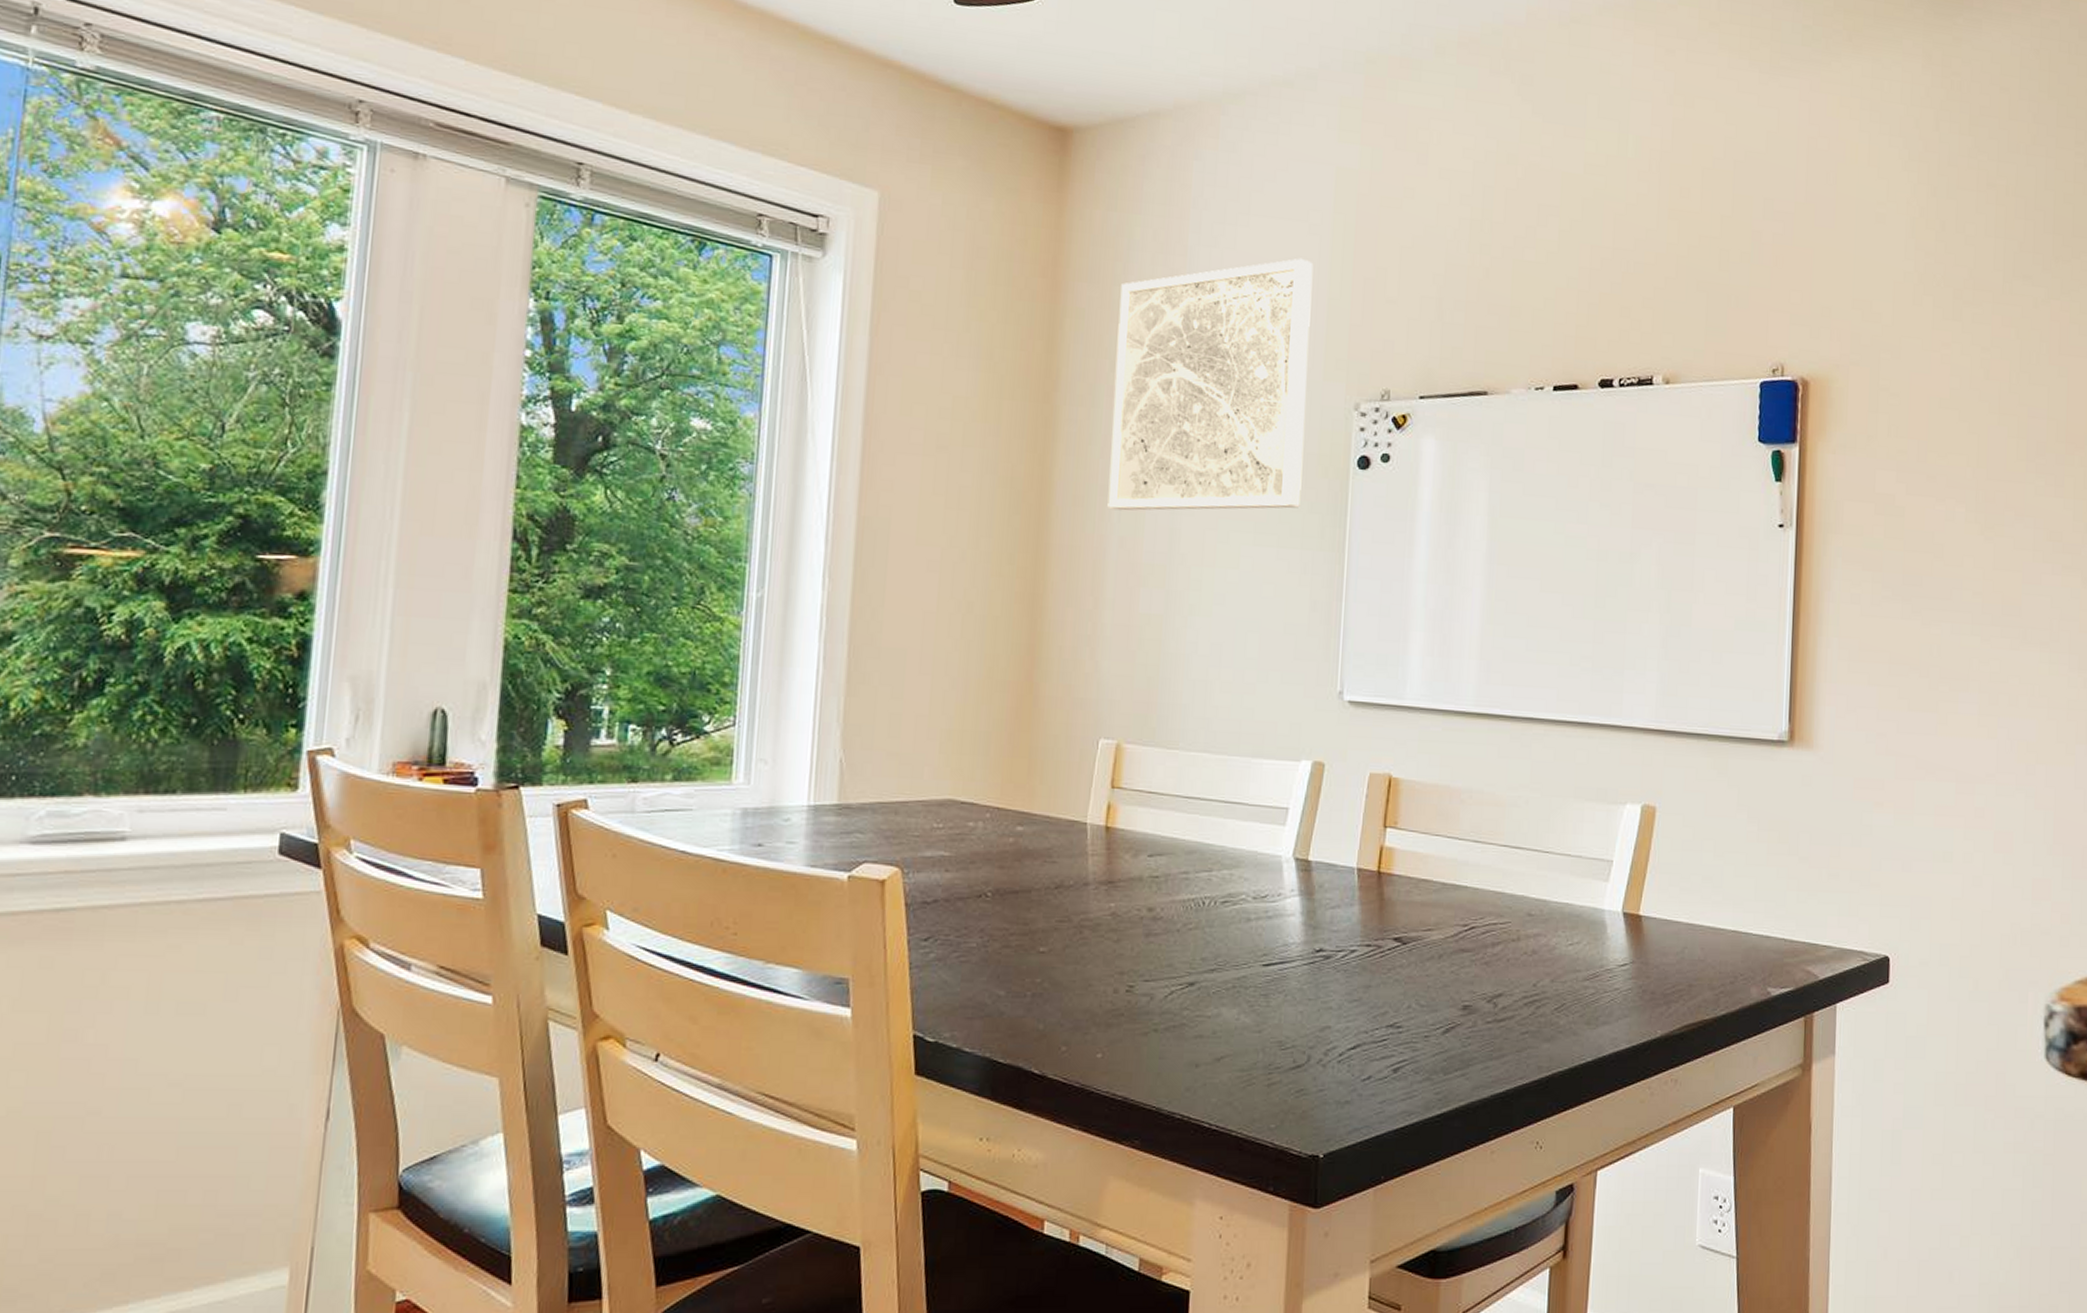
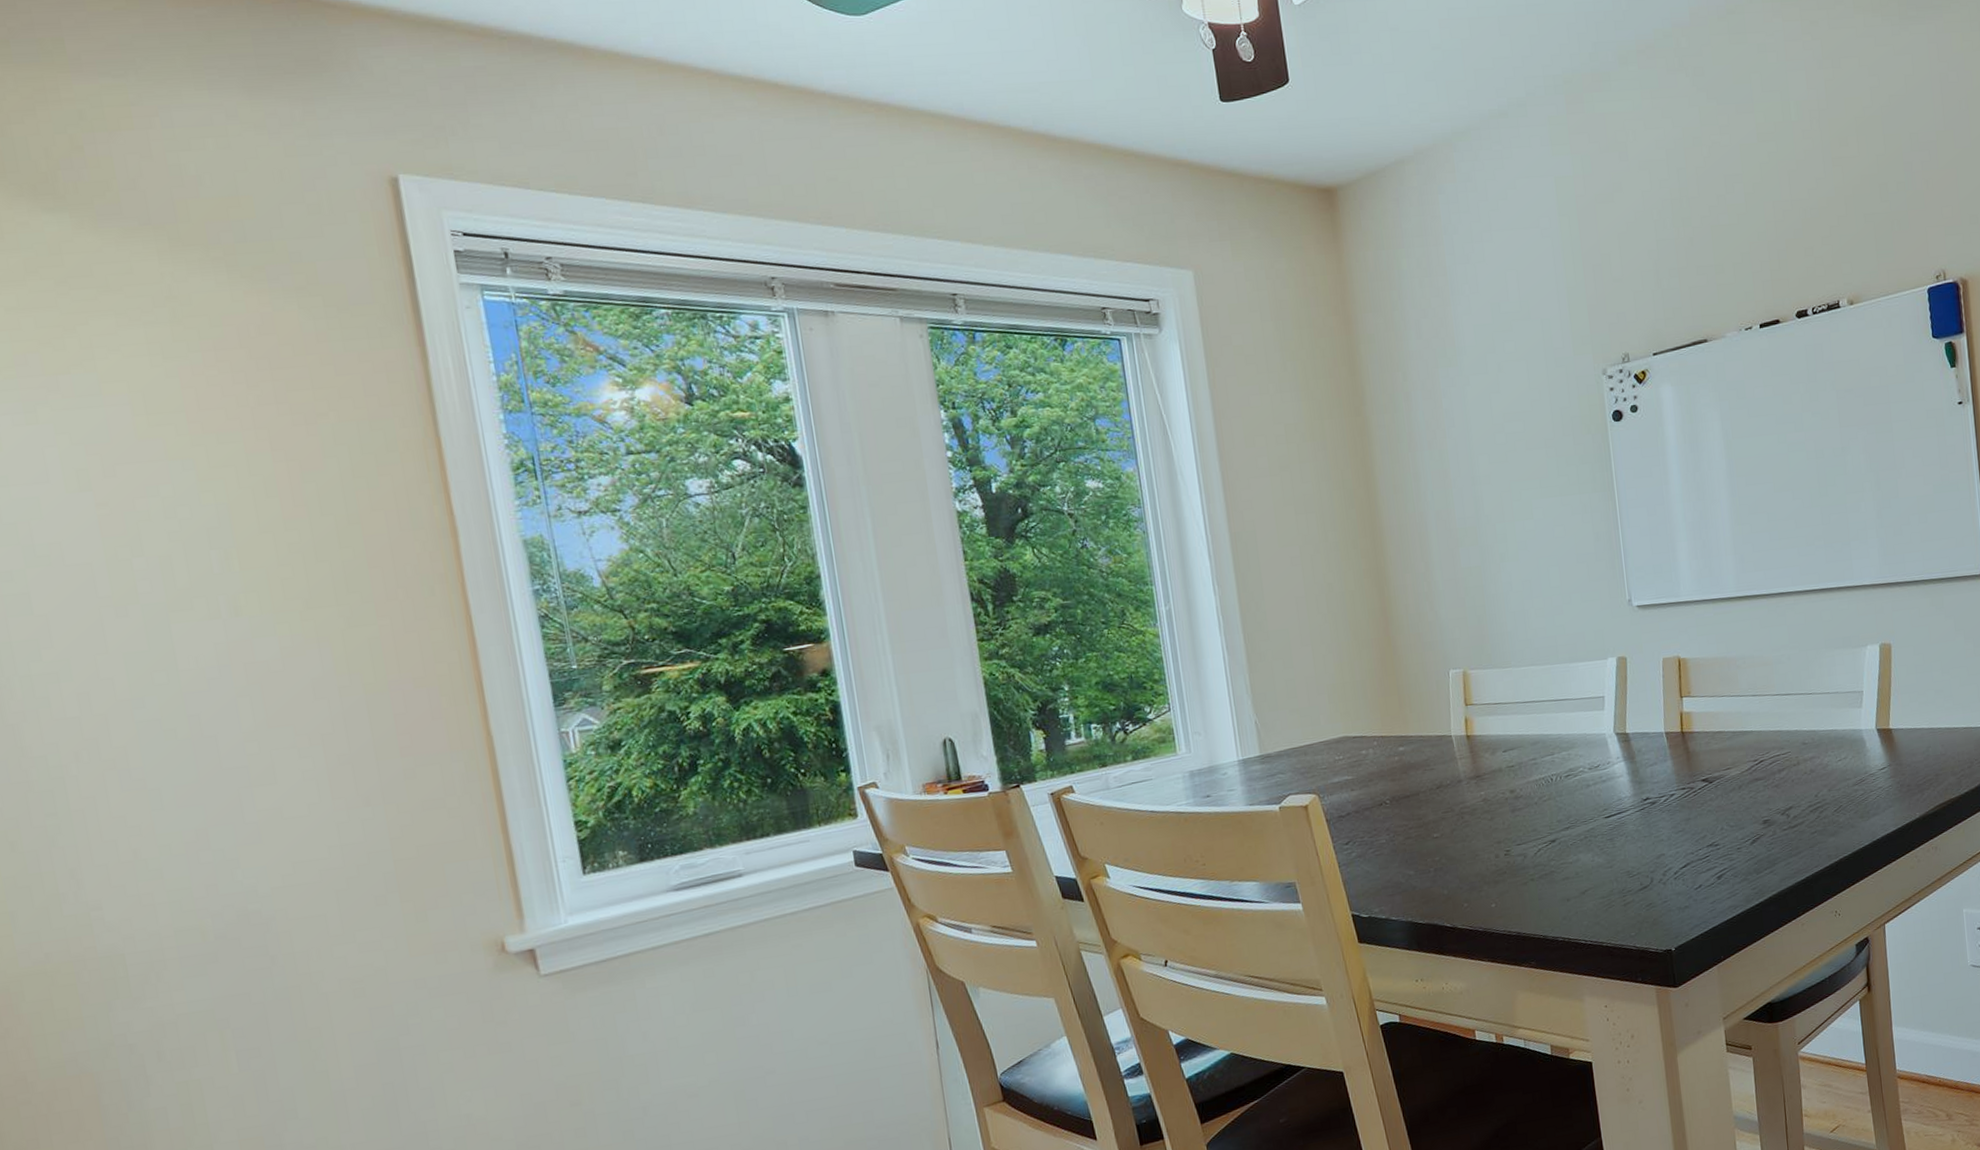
wall art: present [1107,258,1314,511] -> none [1399,258,1573,491]

